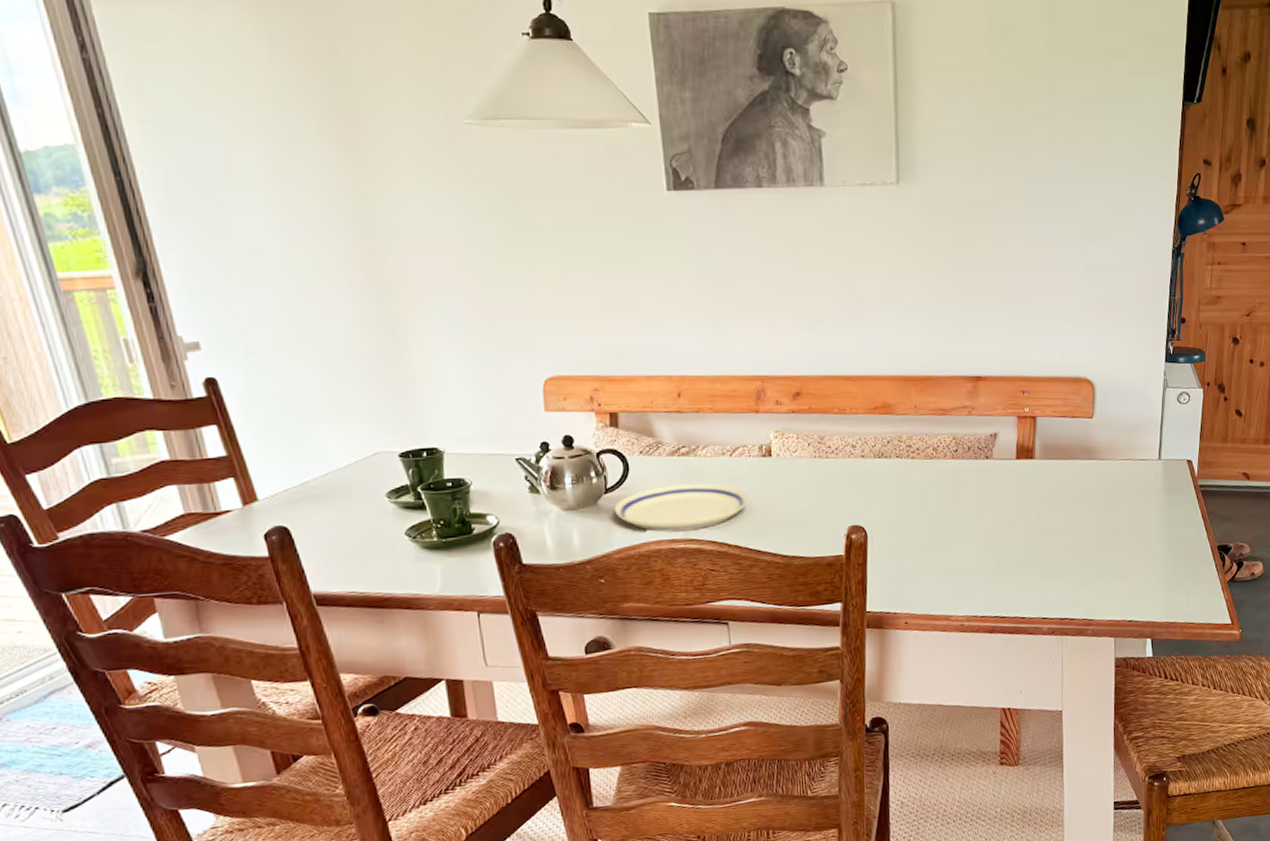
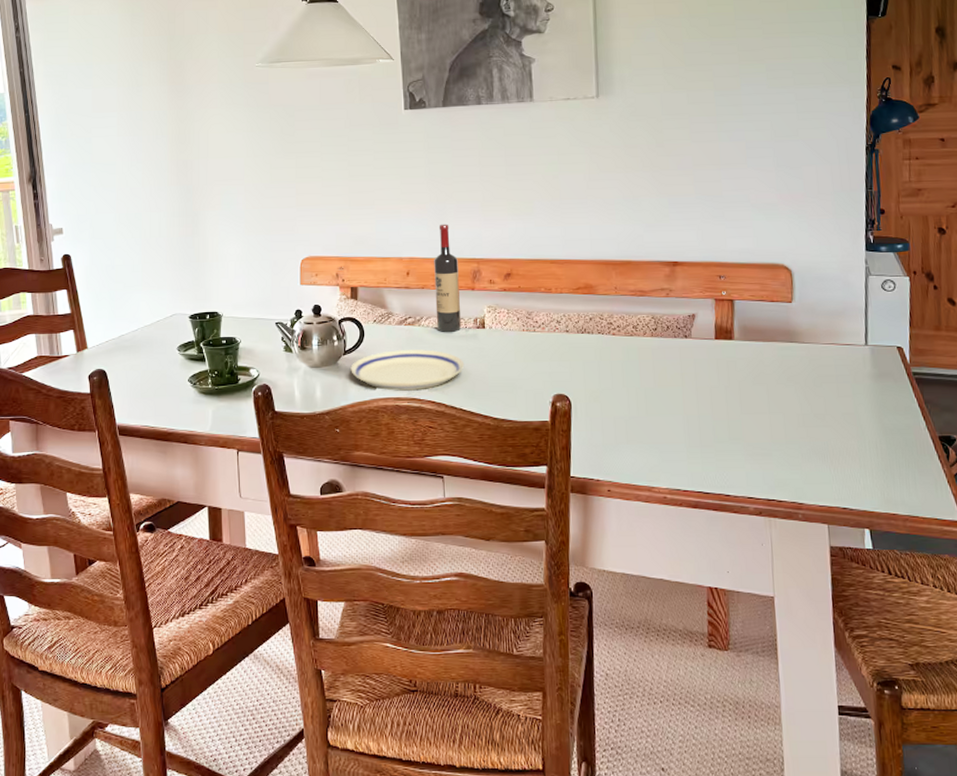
wine bottle: none [710,334,745,462] -> present [434,224,462,332]

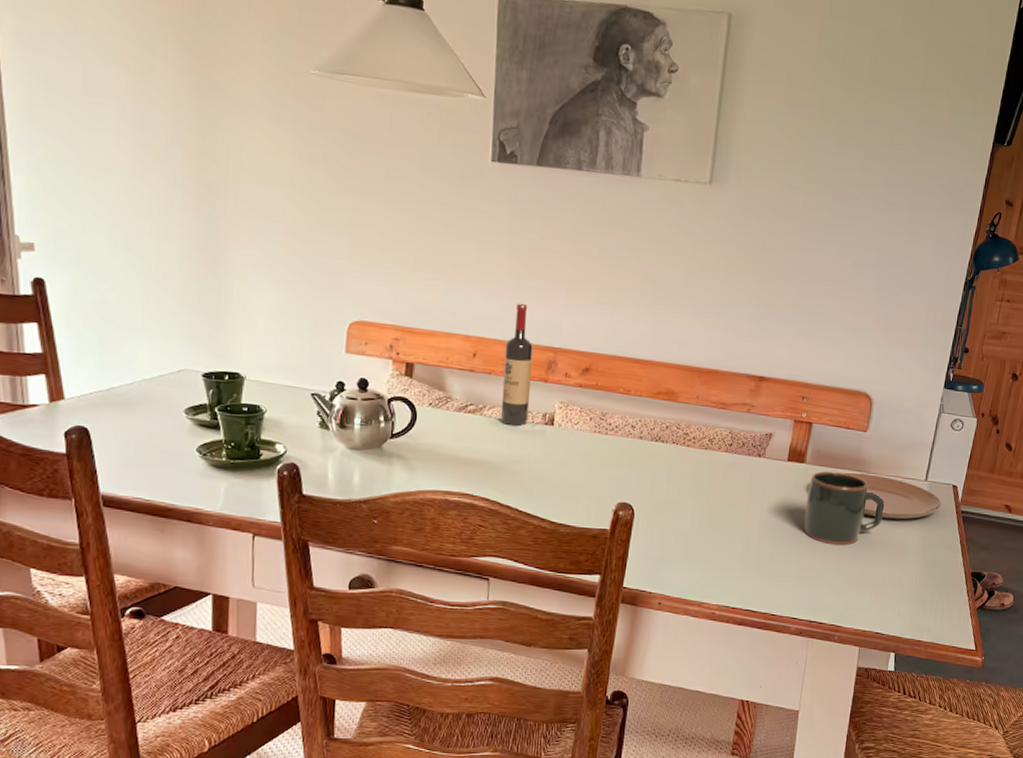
plate: present [350,349,465,392] -> none [396,439,527,486]
mug: none [741,345,827,419] -> present [803,471,885,546]
plate: none [775,344,889,388] -> present [843,472,942,520]

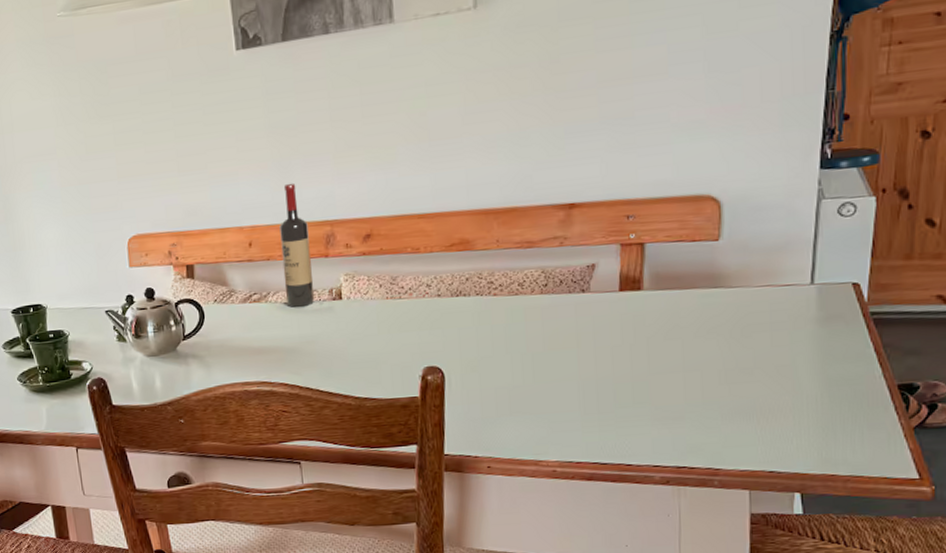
mug: present [803,471,885,546] -> none [650,292,758,378]
plate: present [843,472,942,520] -> none [695,288,839,338]

